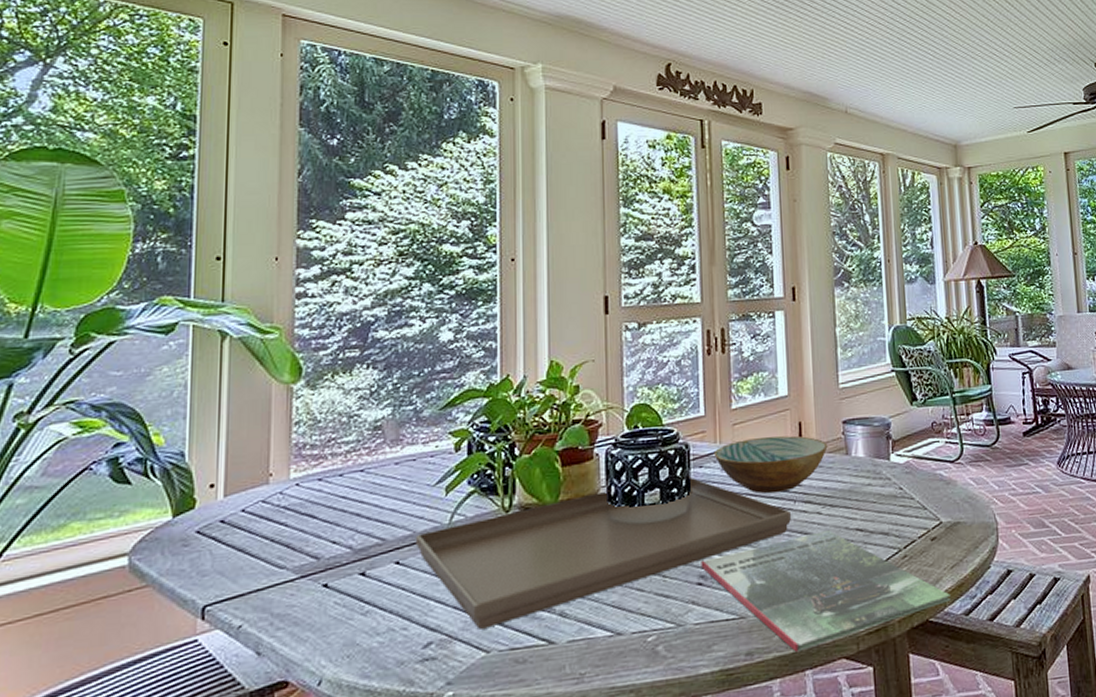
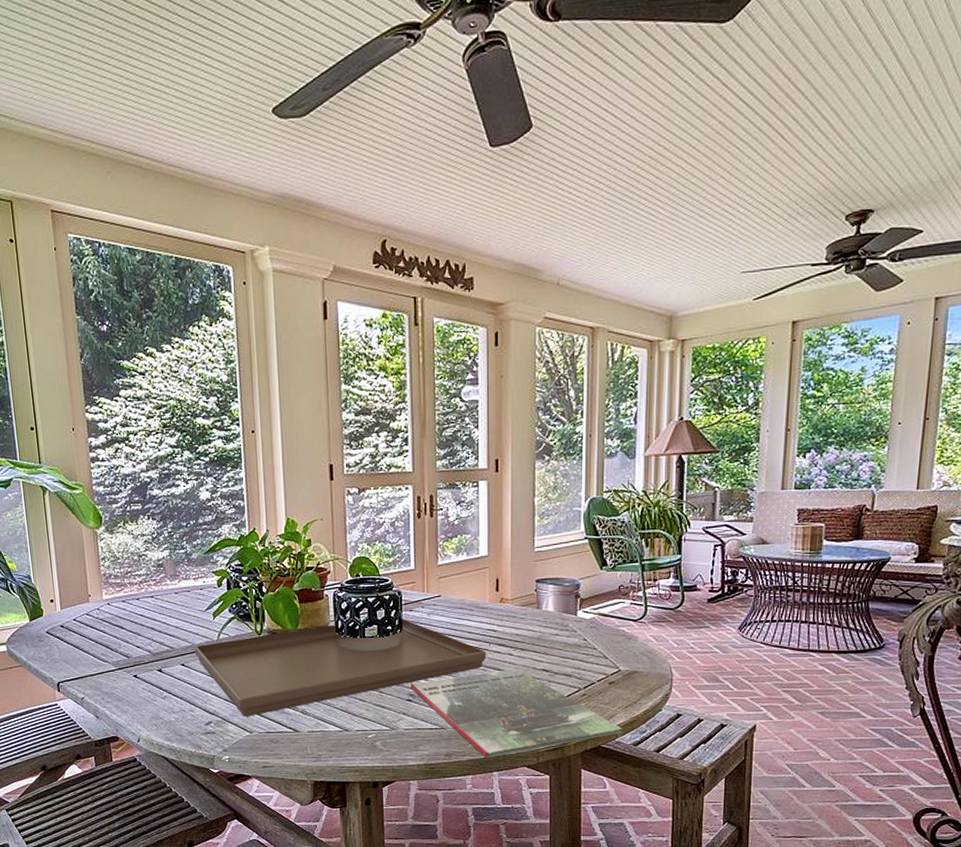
bowl: present [713,435,828,494] -> none [422,590,521,636]

